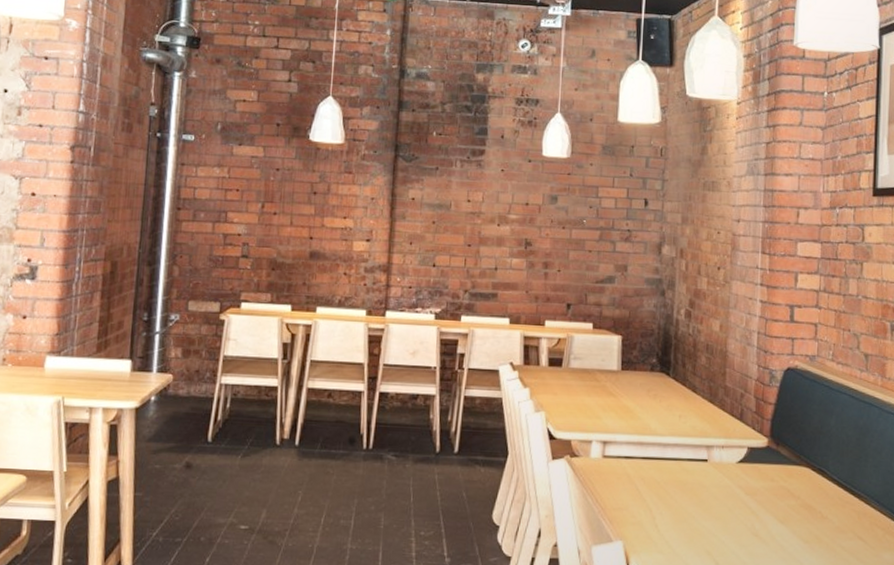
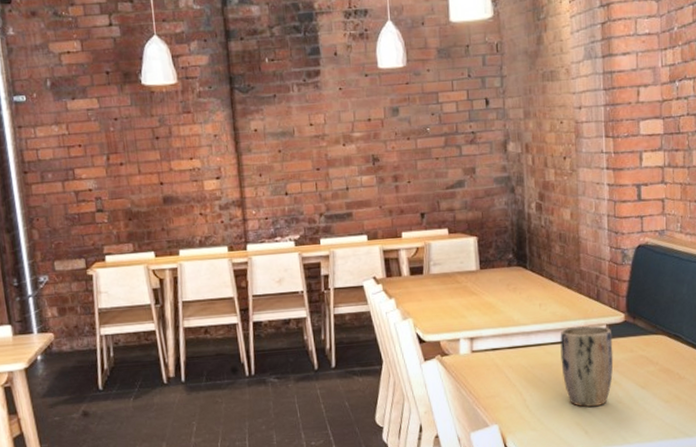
plant pot: none [696,444,754,536] -> present [560,325,614,407]

